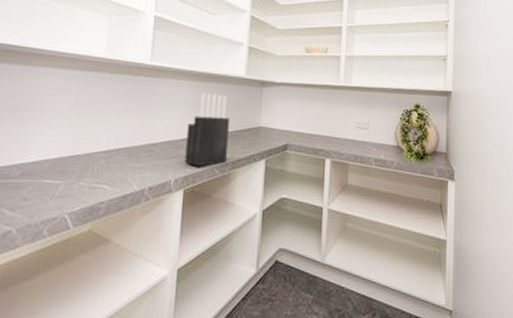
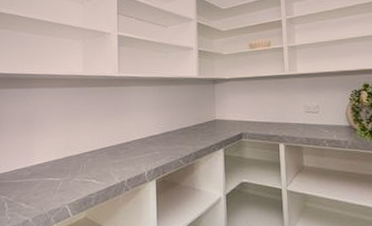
knife block: present [184,93,231,167] -> none [153,94,190,159]

